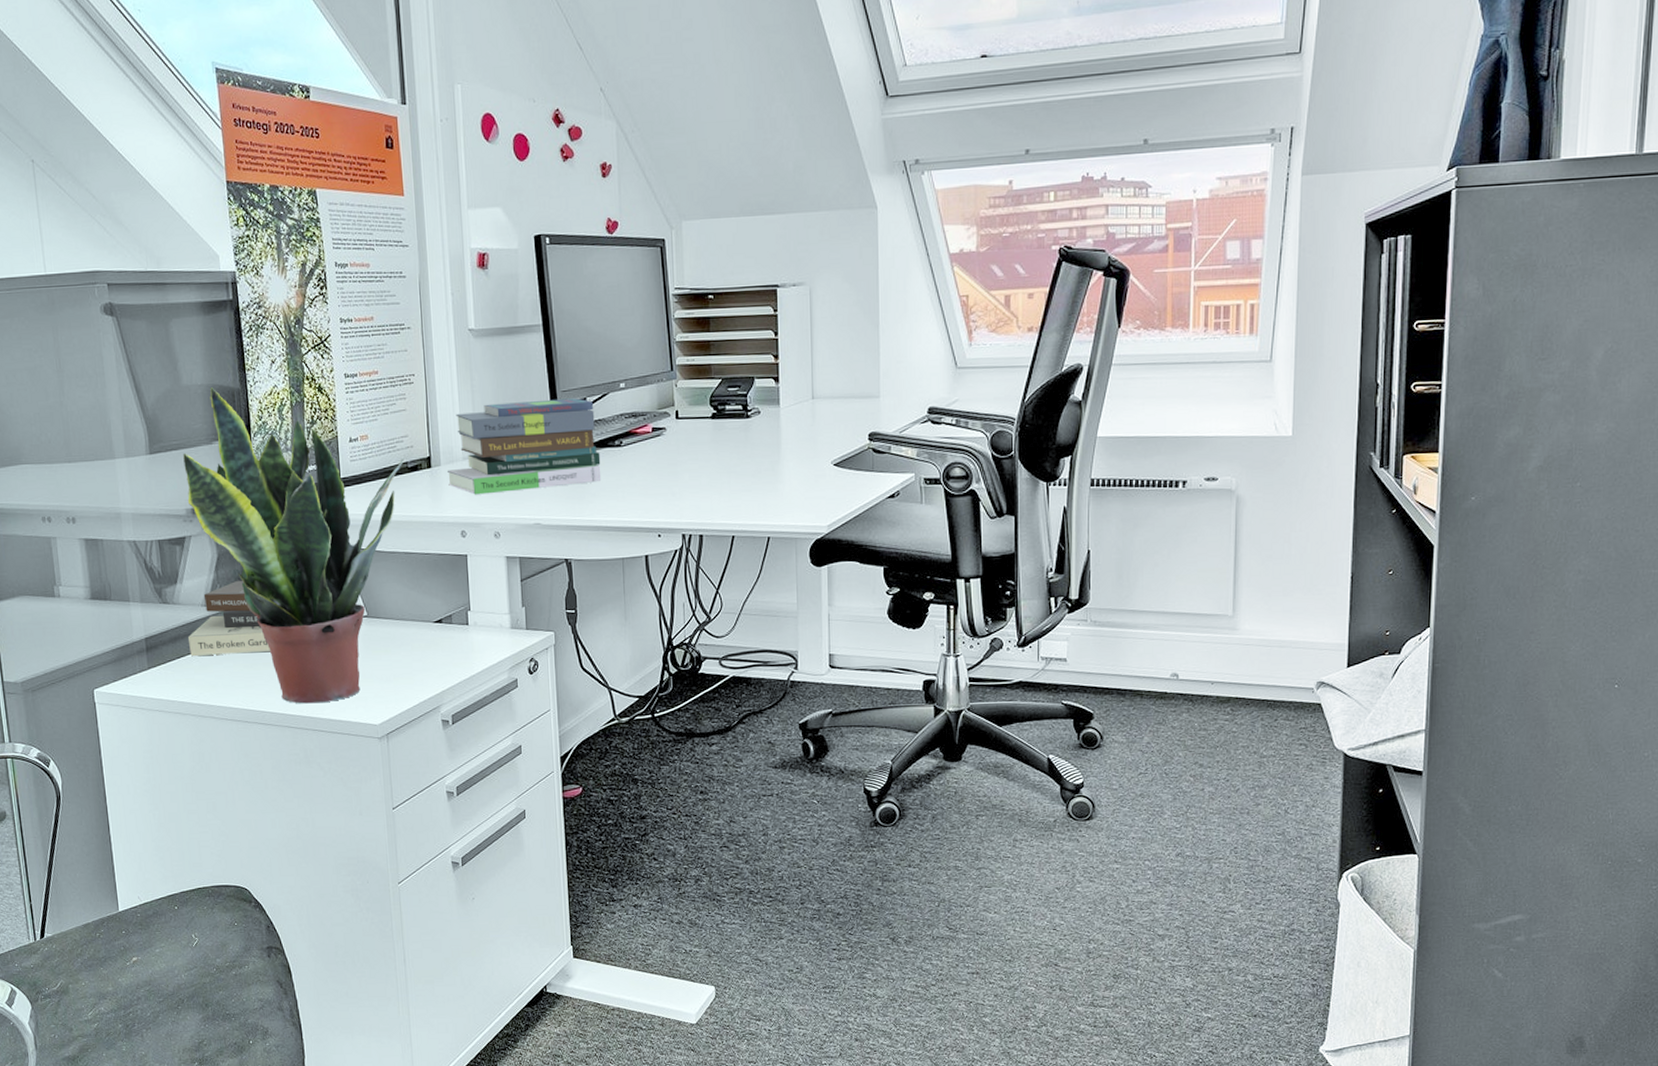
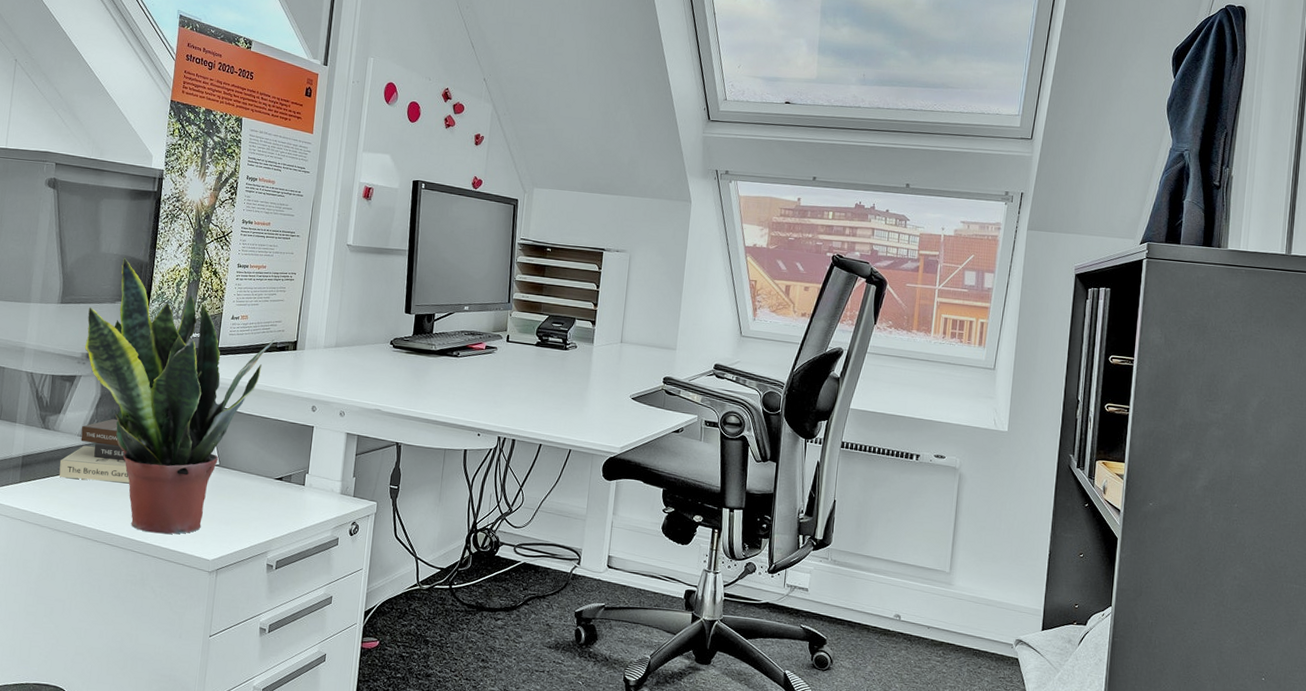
books: present [448,398,602,495] -> none [308,306,440,383]

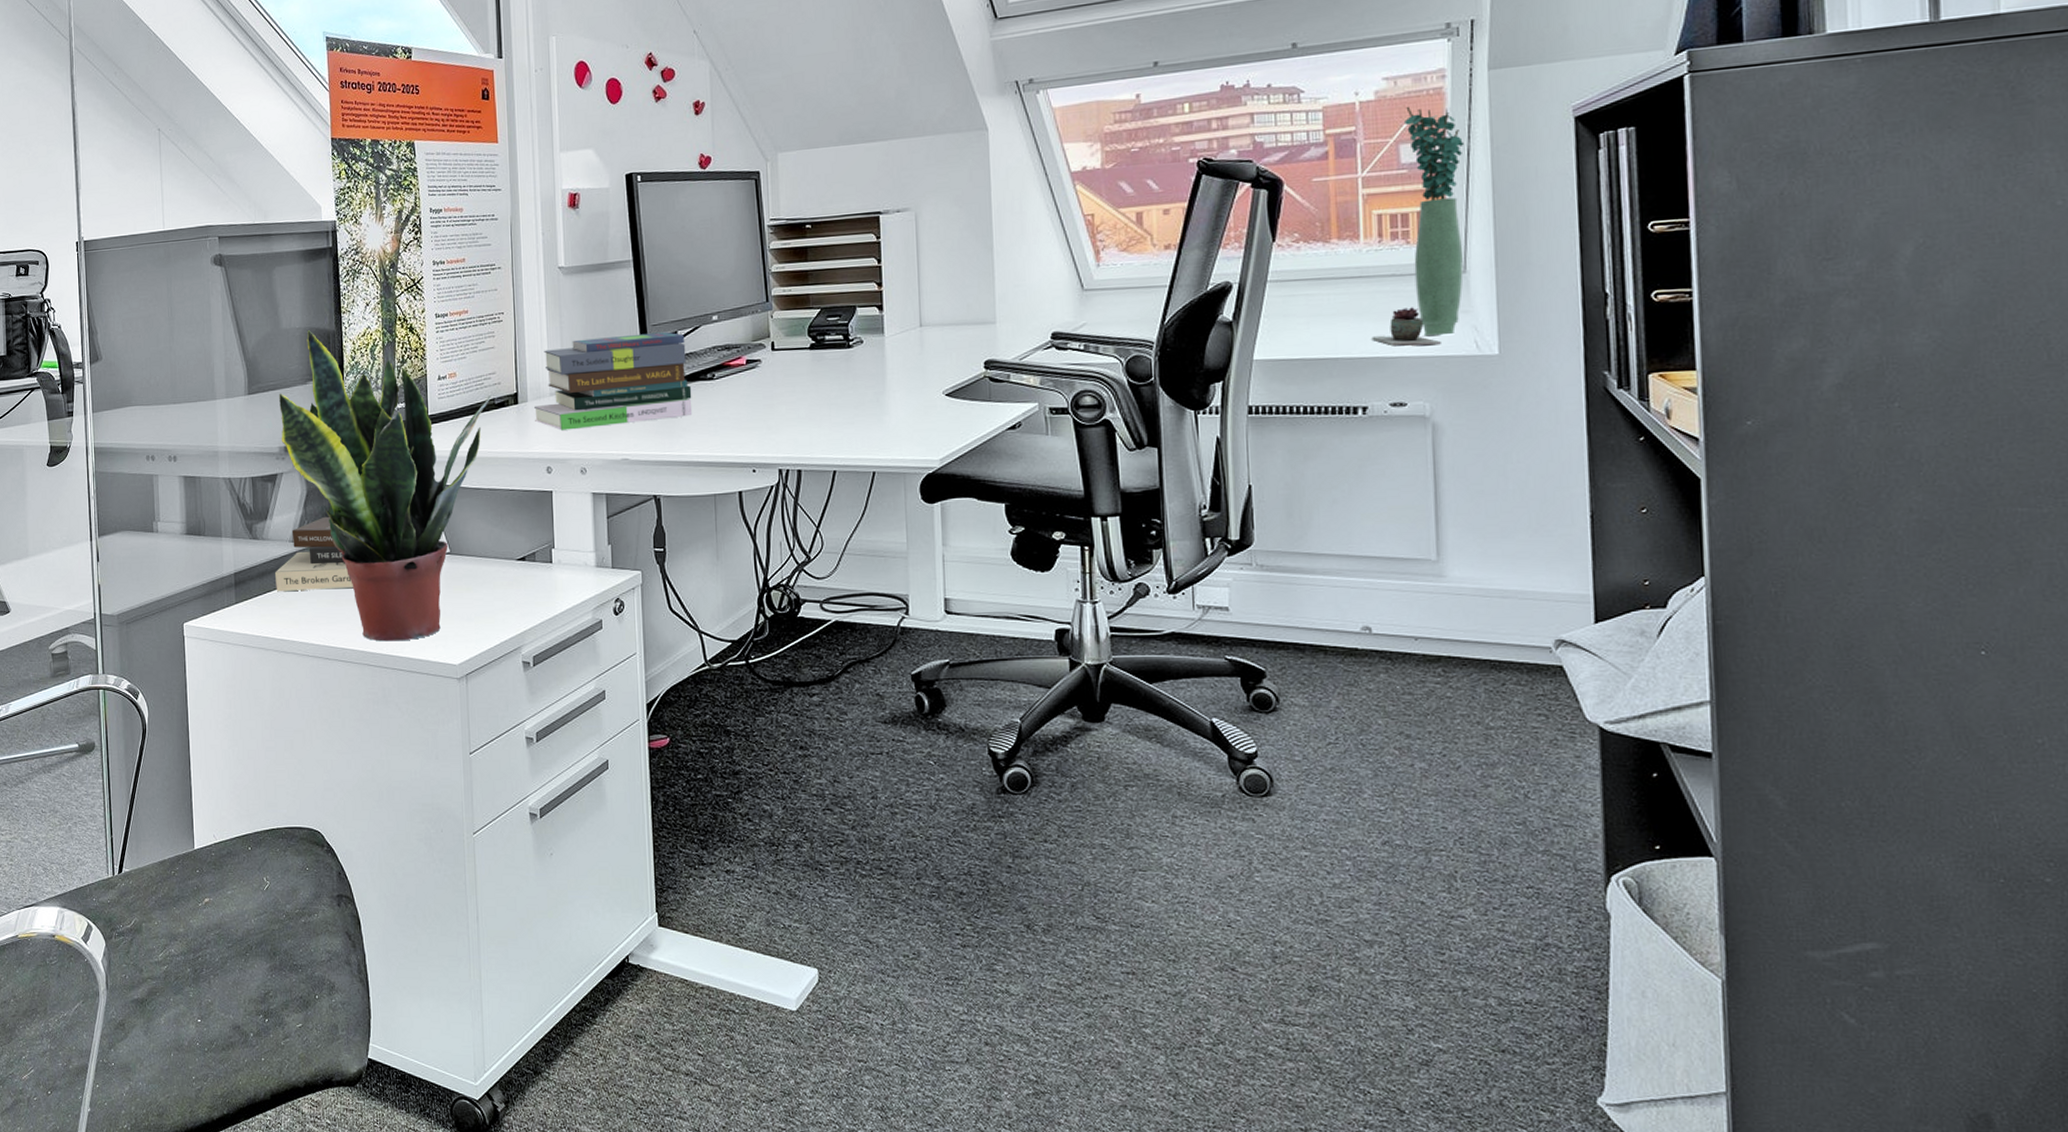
books: none [308,306,440,383] -> present [534,332,693,431]
succulent plant: none [929,388,973,418] -> present [1371,307,1441,347]
vase: none [961,244,1006,413] -> present [1405,106,1465,337]

